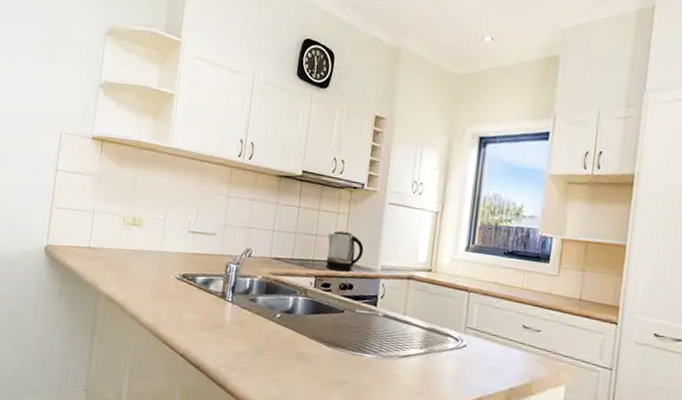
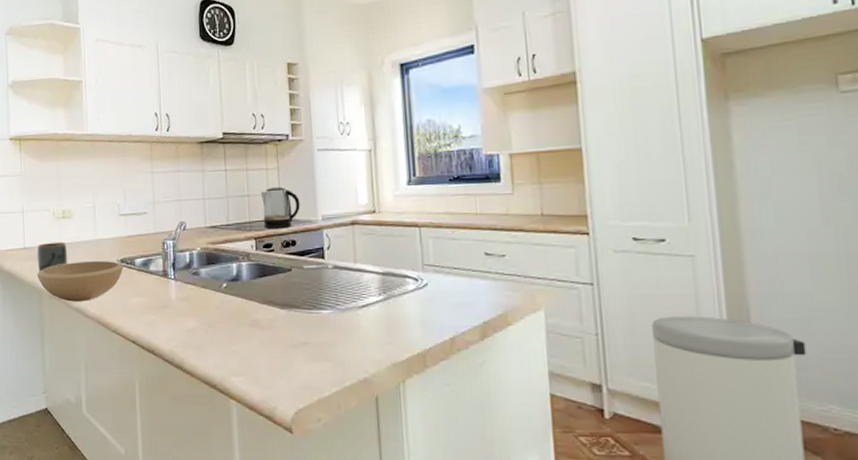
bowl: none [98,269,184,309] -> present [38,261,123,302]
mug: none [99,246,132,274] -> present [37,242,68,273]

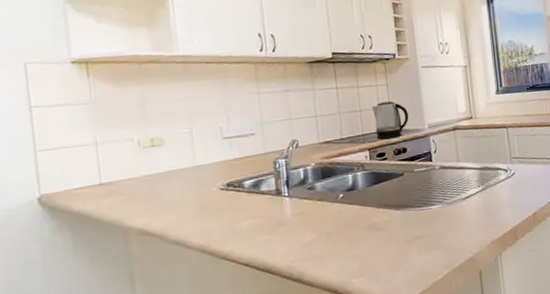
mug: present [37,242,68,273] -> none [118,172,161,209]
bowl: present [38,261,123,302] -> none [121,186,230,236]

